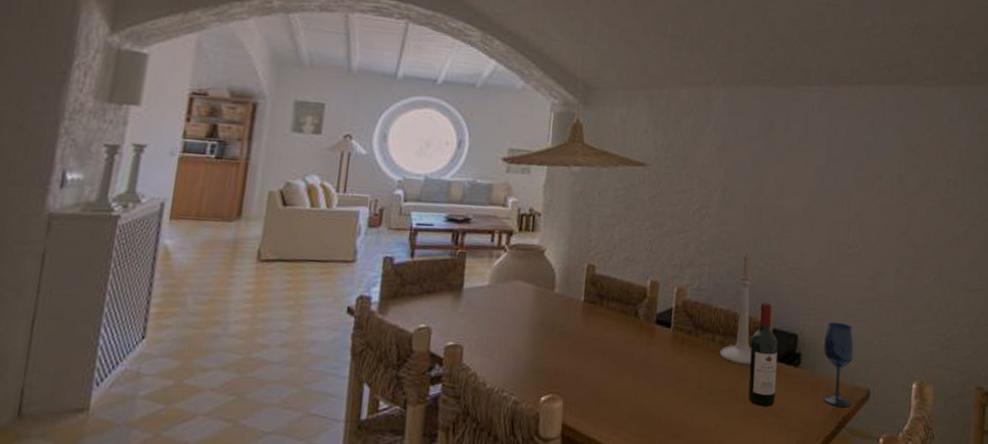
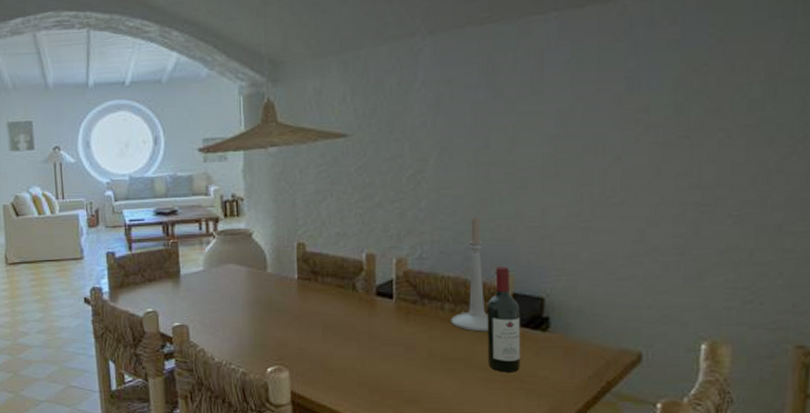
wineglass: present [823,322,856,408] -> none [577,282,621,372]

